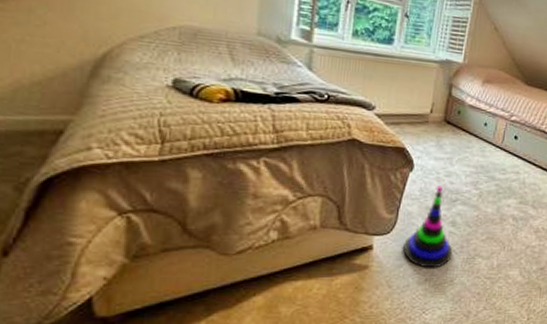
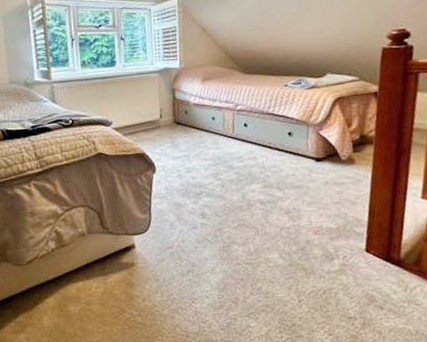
stacking toy: present [403,185,453,268] -> none [161,182,208,260]

